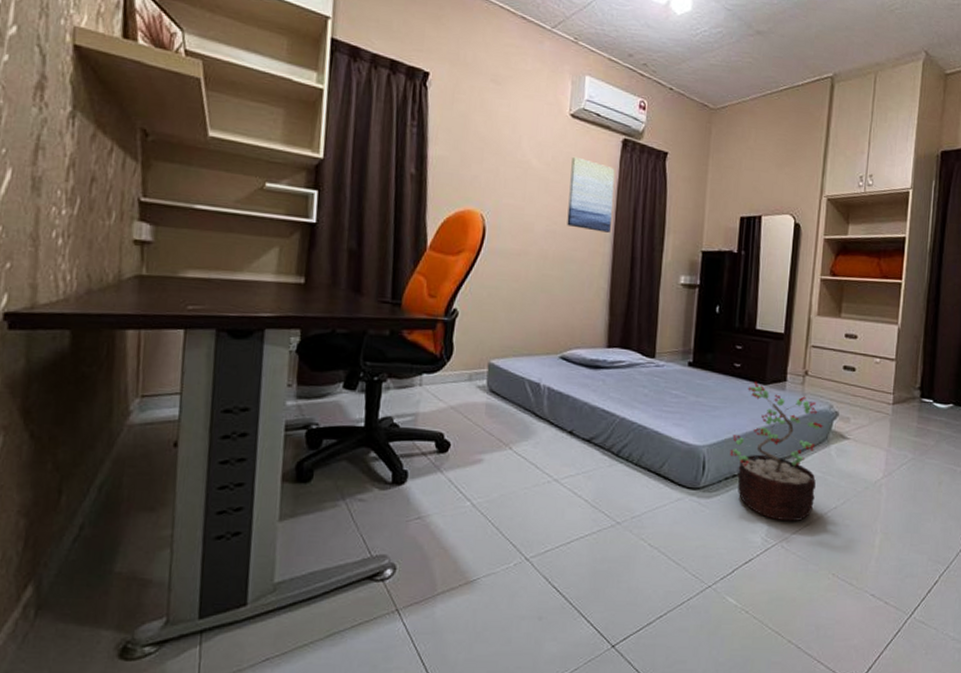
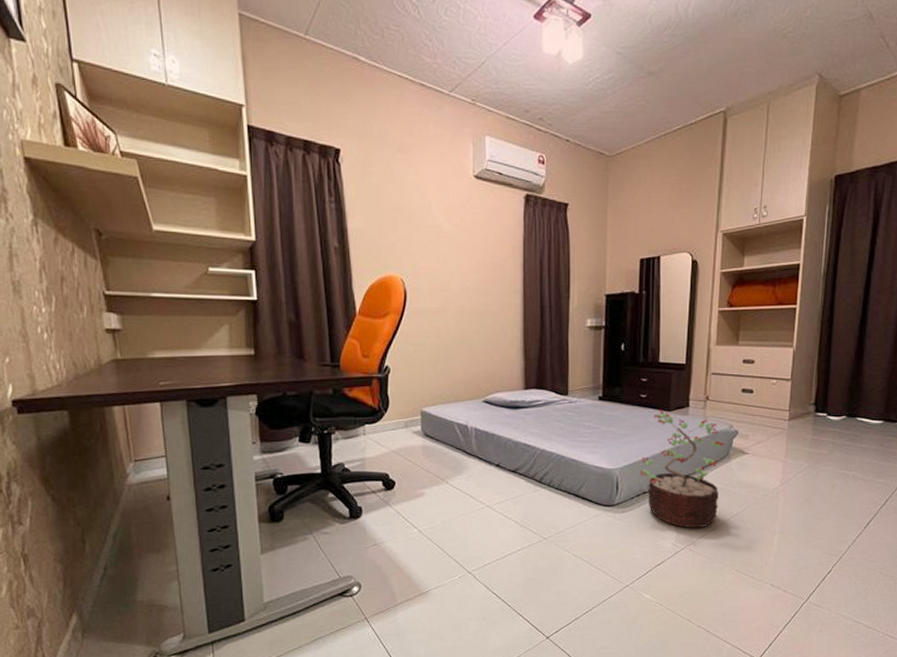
wall art: present [567,156,615,233] -> none [479,216,520,285]

